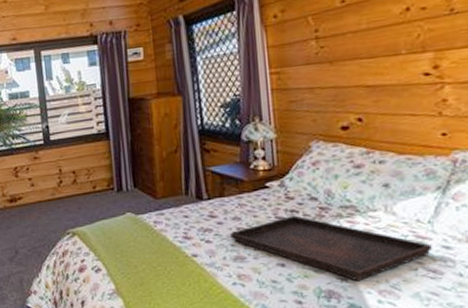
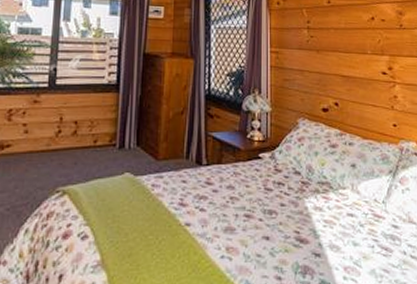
serving tray: present [230,215,432,282] -> none [223,188,385,257]

